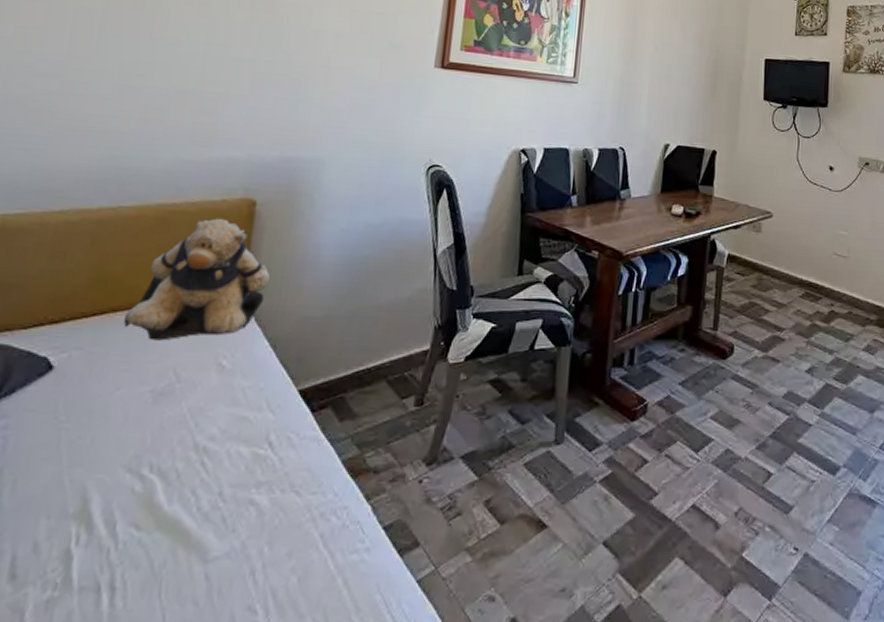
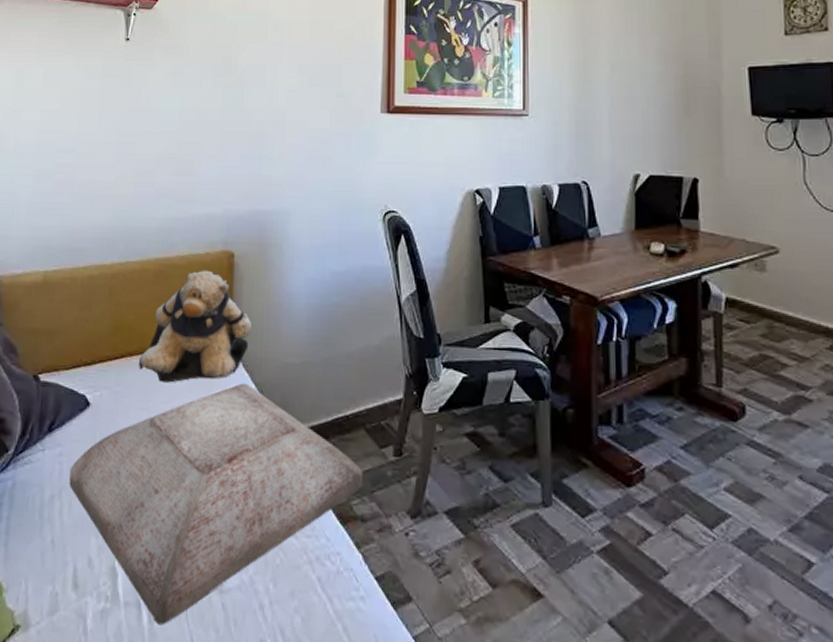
cushion: none [15,338,381,607] -> present [69,383,363,625]

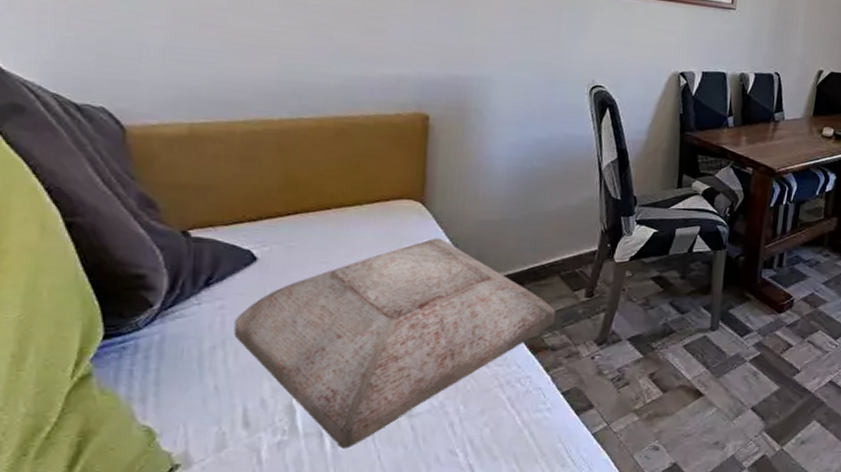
teddy bear: present [139,270,252,383] -> none [317,130,448,238]

